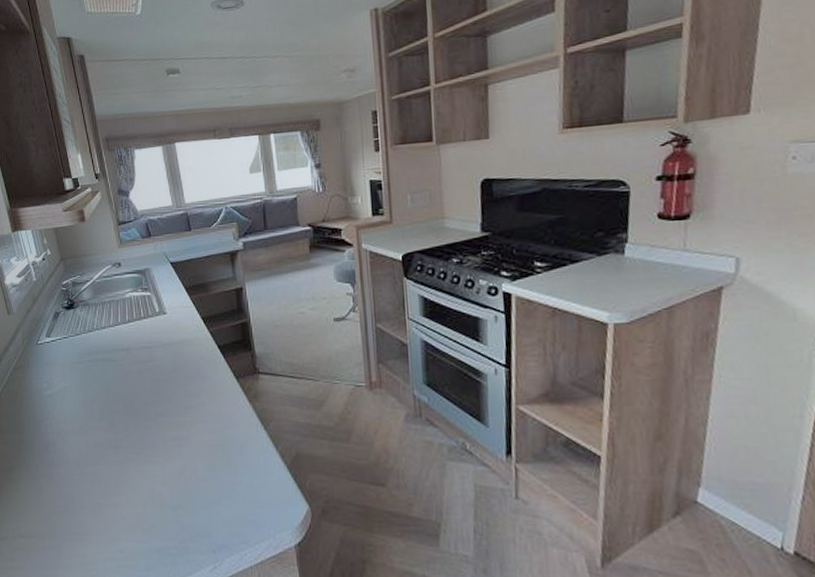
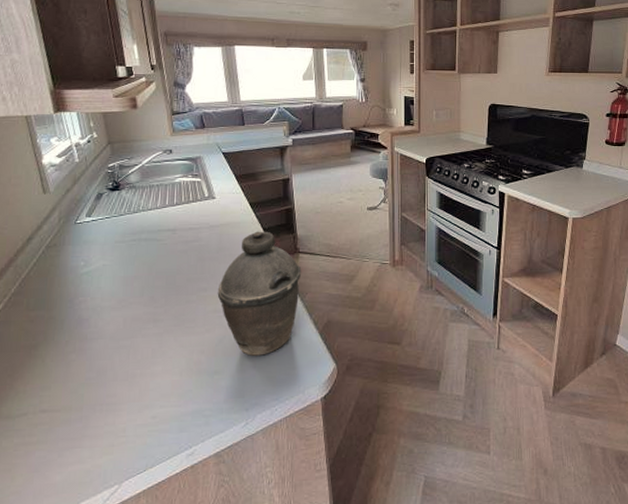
kettle: none [175,349,263,491] -> present [217,231,302,356]

